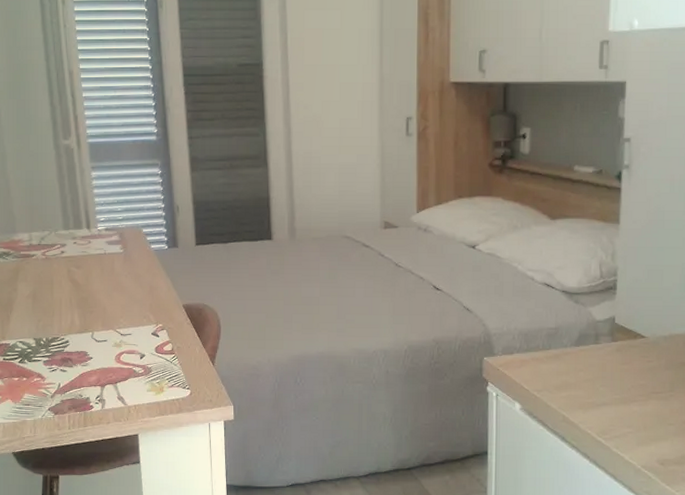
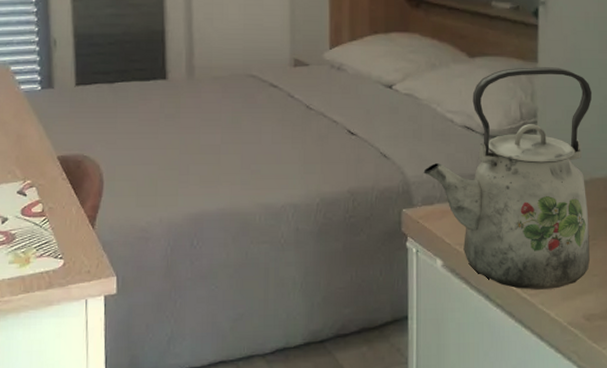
kettle: none [504,228,675,436] -> present [423,67,593,291]

